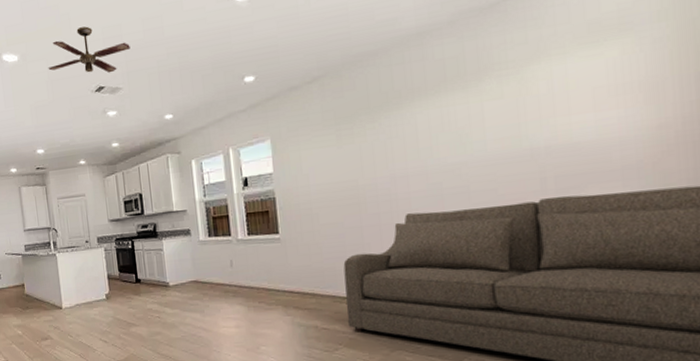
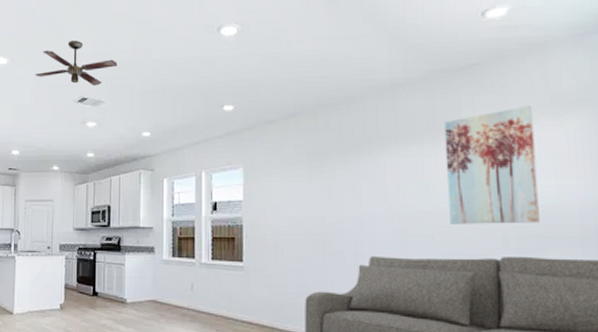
wall art: none [475,36,578,172] -> present [444,105,540,224]

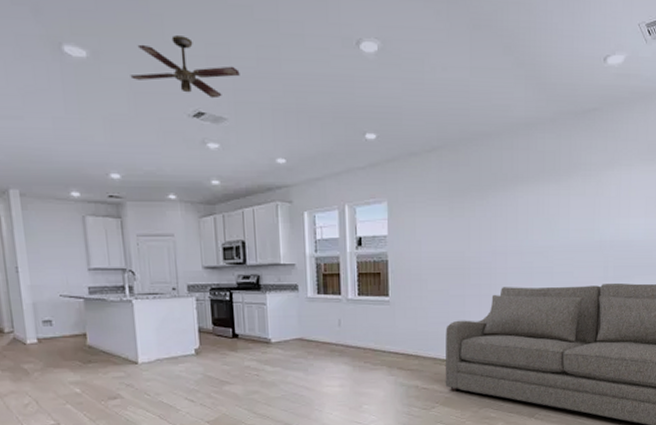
wall art: present [444,105,540,224] -> none [566,151,635,257]

